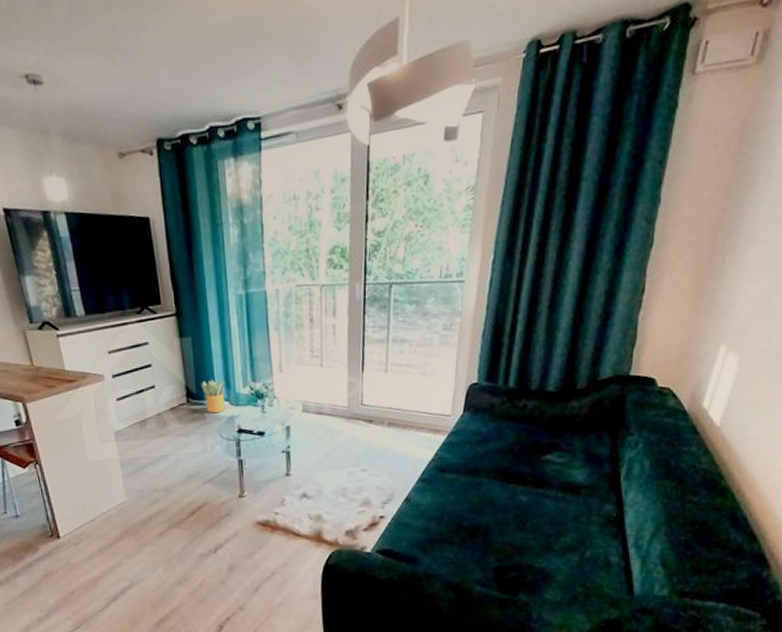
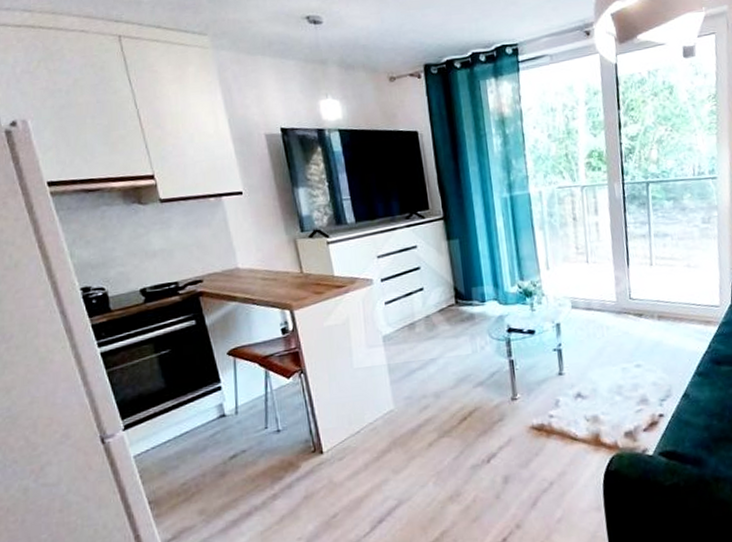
potted plant: present [201,379,226,414] -> none [469,279,495,314]

